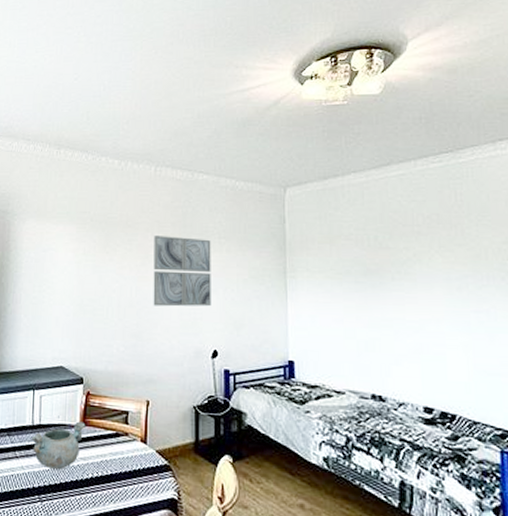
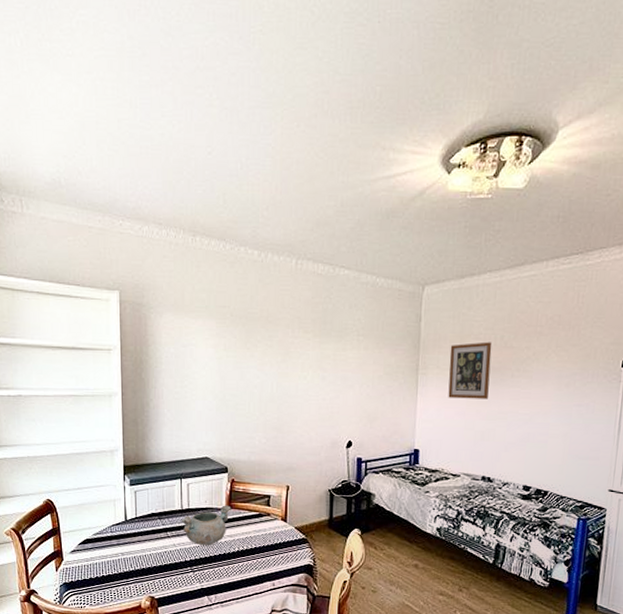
wall art: present [153,236,211,307] -> none [293,332,350,402]
wall art: none [319,242,368,305] -> present [448,342,492,399]

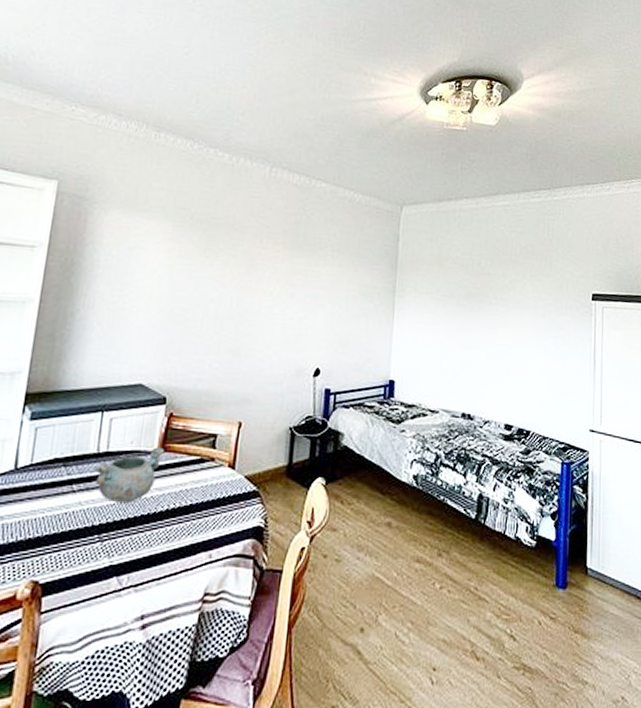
wall art: present [448,342,492,399] -> none [426,266,470,327]

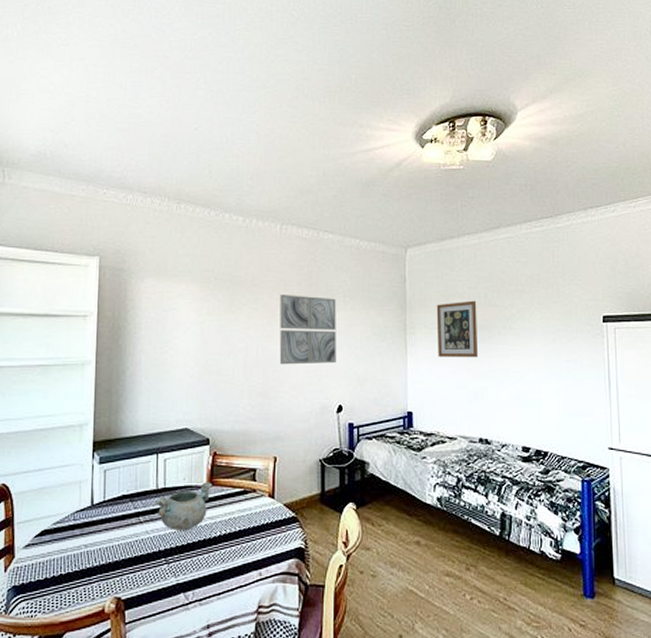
wall art: none [255,242,324,323] -> present [279,295,336,365]
wall art: none [426,266,470,327] -> present [436,300,478,358]

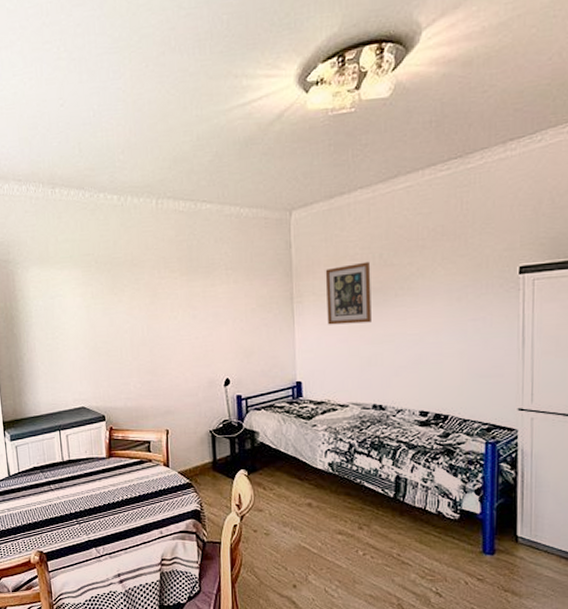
decorative bowl: present [155,482,213,531] -> none [63,454,112,497]
wall art: present [279,295,336,365] -> none [161,271,221,343]

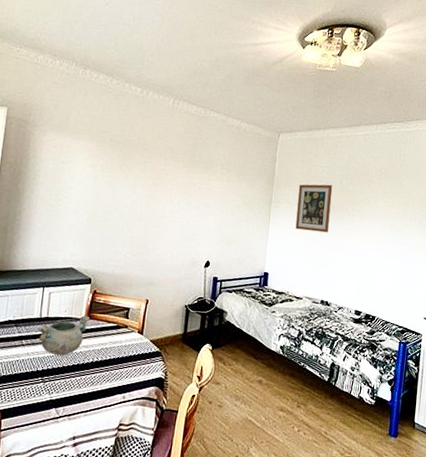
decorative bowl: none [63,454,112,497] -> present [38,315,90,356]

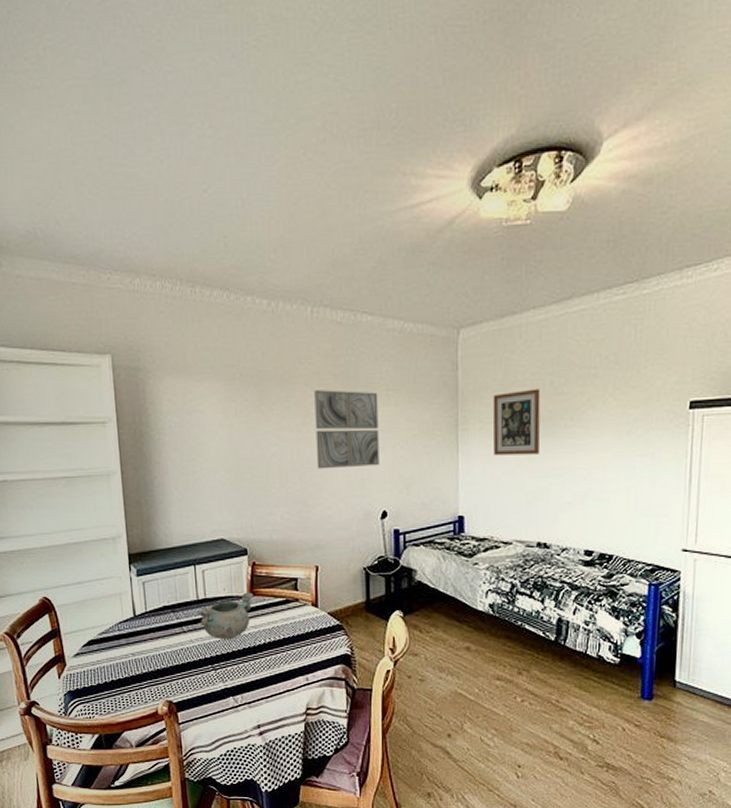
wall art: none [159,160,215,225] -> present [314,390,379,469]

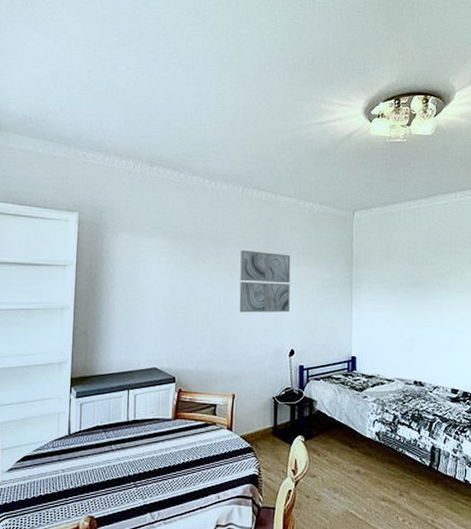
decorative bowl: present [197,592,254,640] -> none [126,415,178,459]
wall art: present [492,388,541,456] -> none [379,259,415,310]

